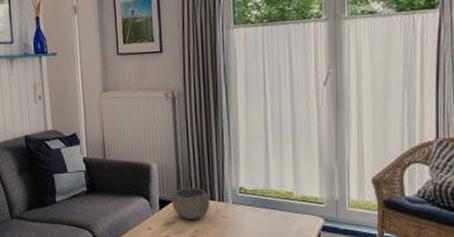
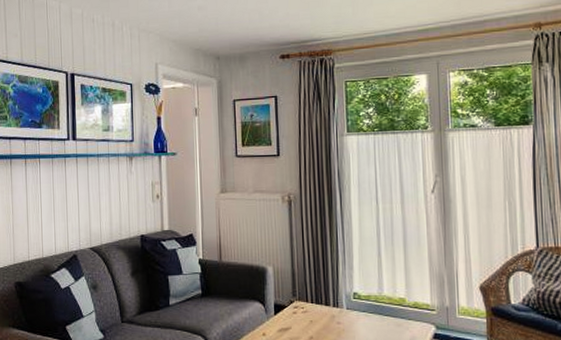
bowl: present [172,187,210,219] -> none [287,292,325,325]

